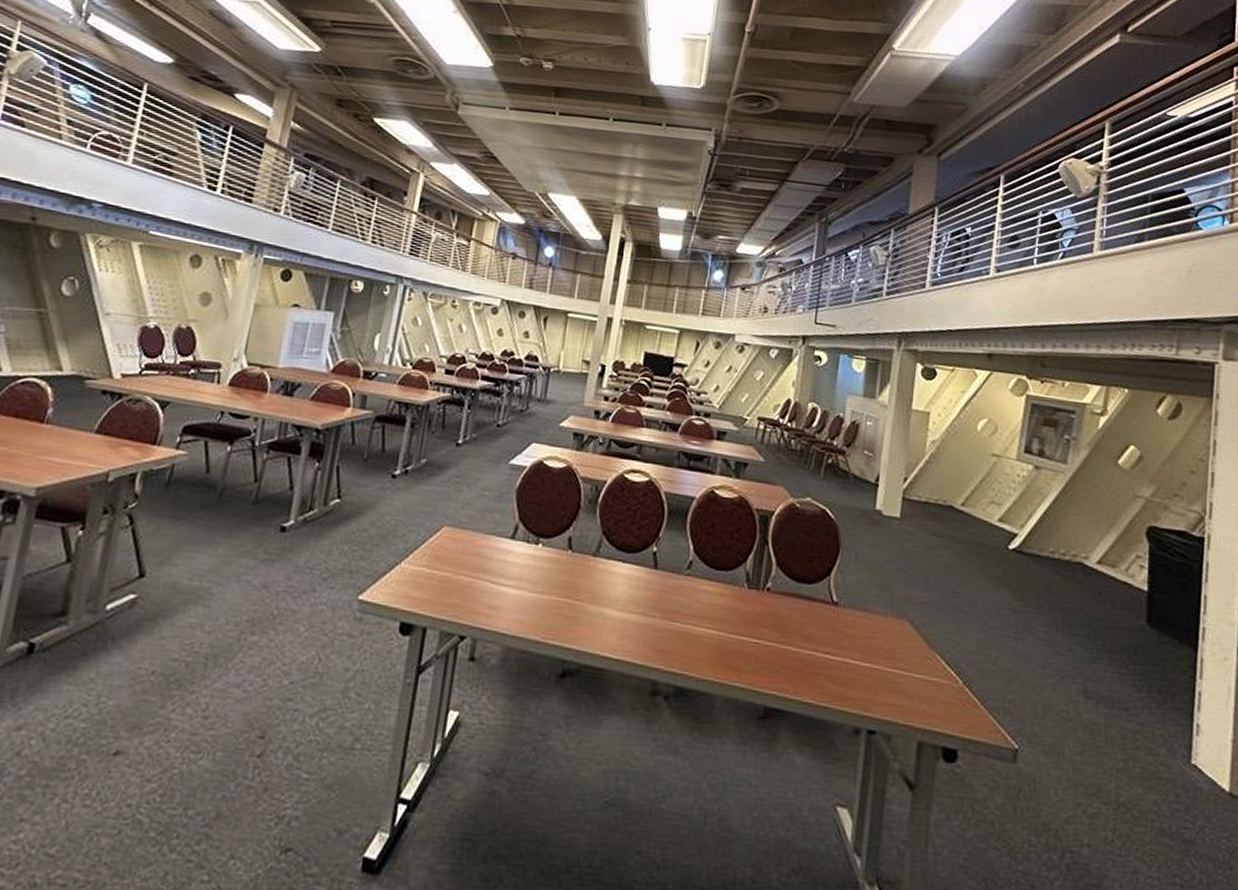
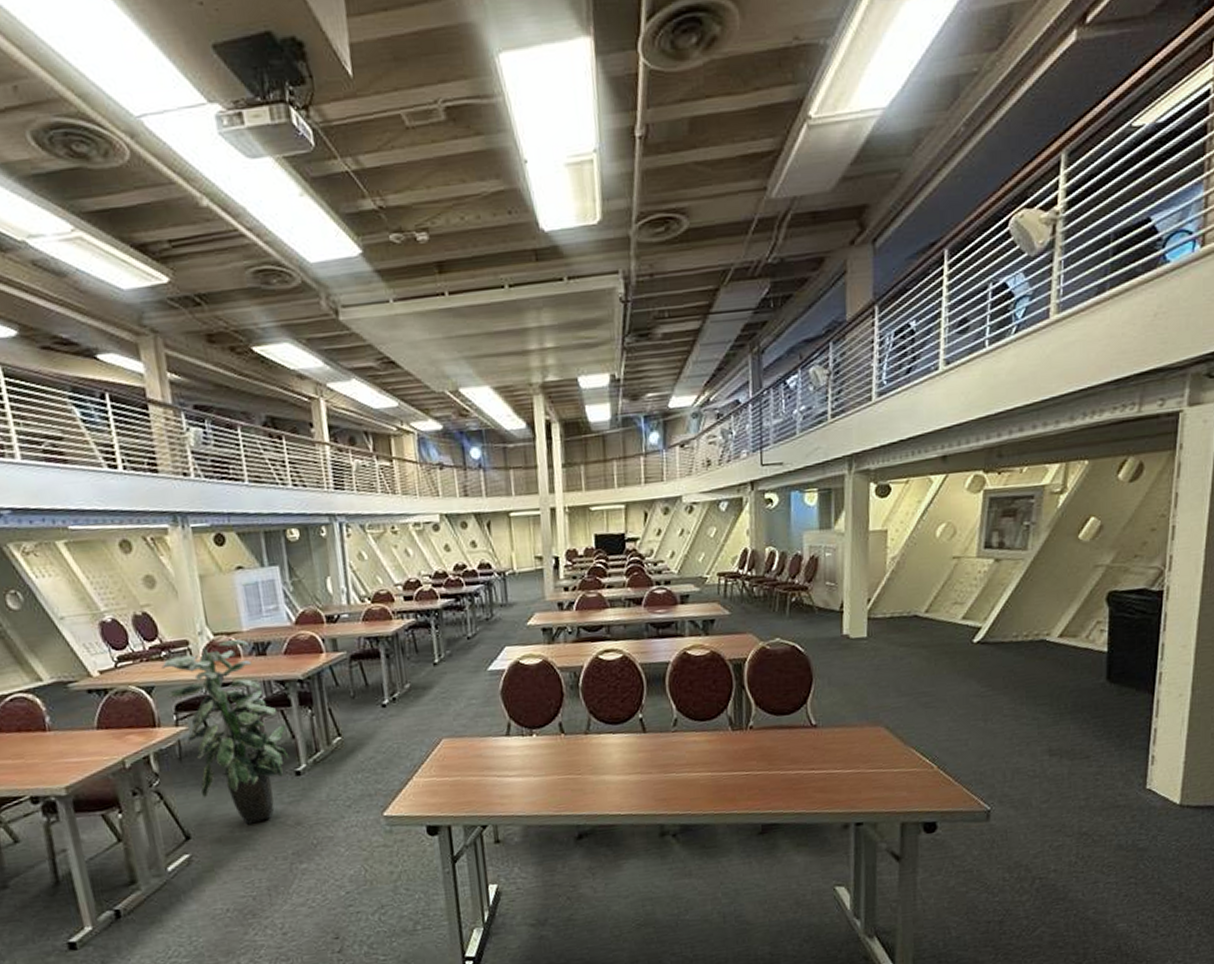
indoor plant: none [175,373,288,576] -> present [161,639,290,825]

